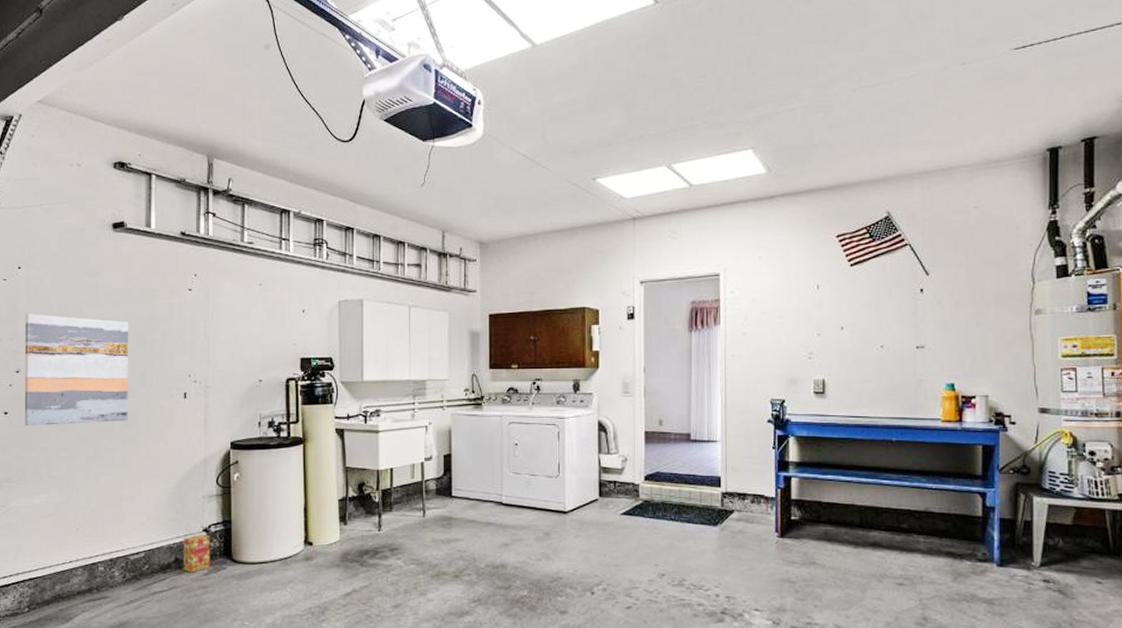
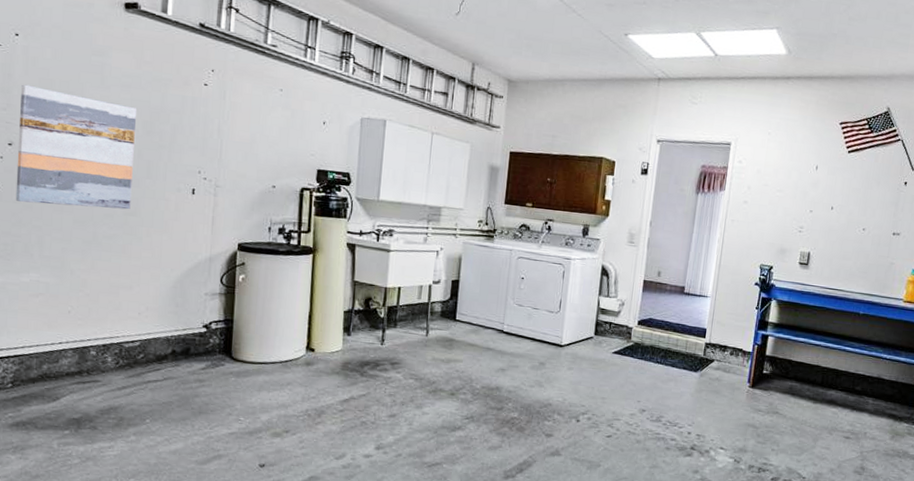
cardboard box: present [183,534,211,573] -> none [180,329,211,366]

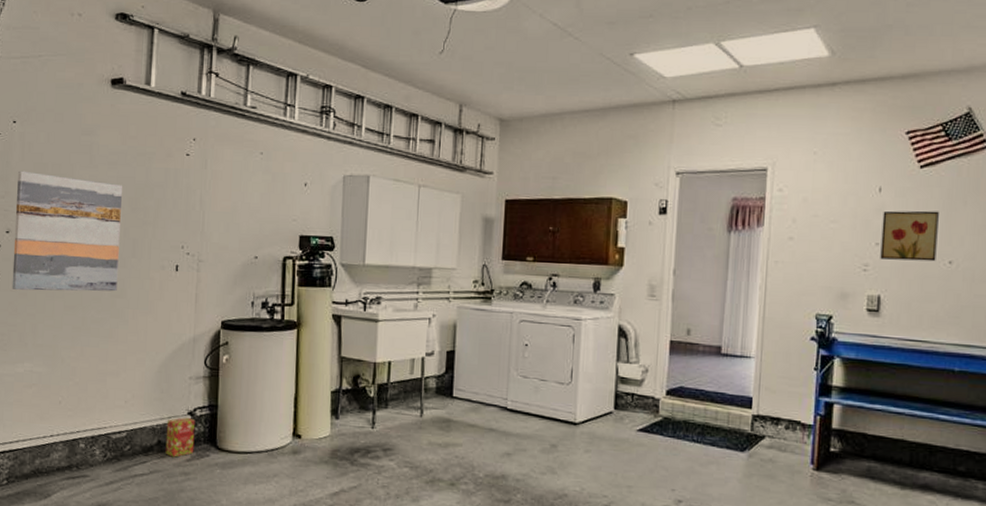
cardboard box: none [180,329,211,366] -> present [165,417,196,457]
wall art: none [812,185,859,228] -> present [880,210,939,262]

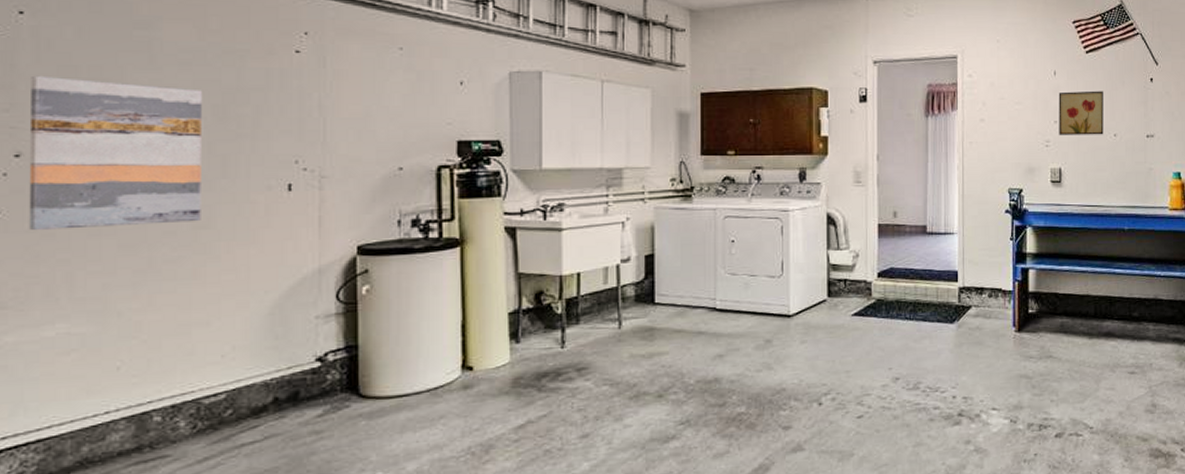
cardboard box: present [165,417,196,457] -> none [285,364,328,415]

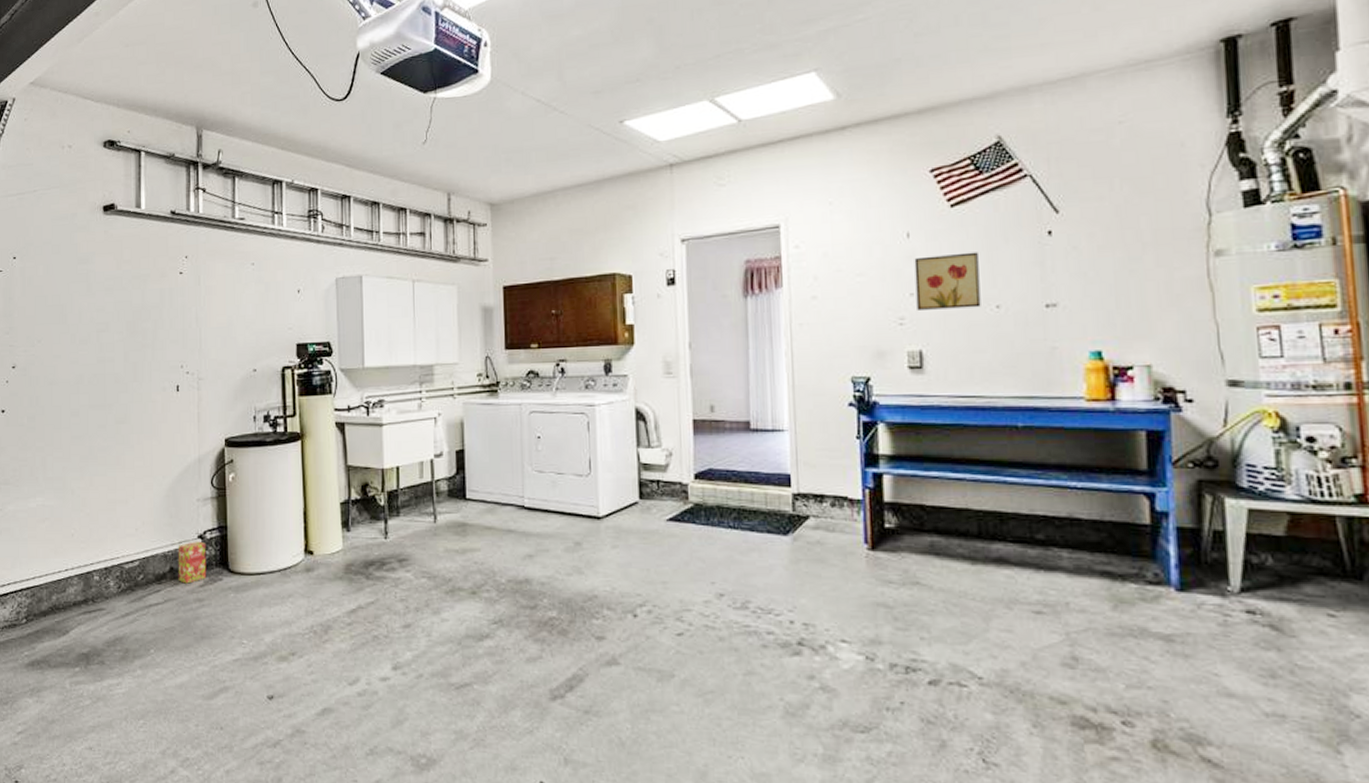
wall art: present [28,75,203,230] -> none [20,305,121,424]
cardboard box: none [285,364,328,415] -> present [178,541,207,584]

